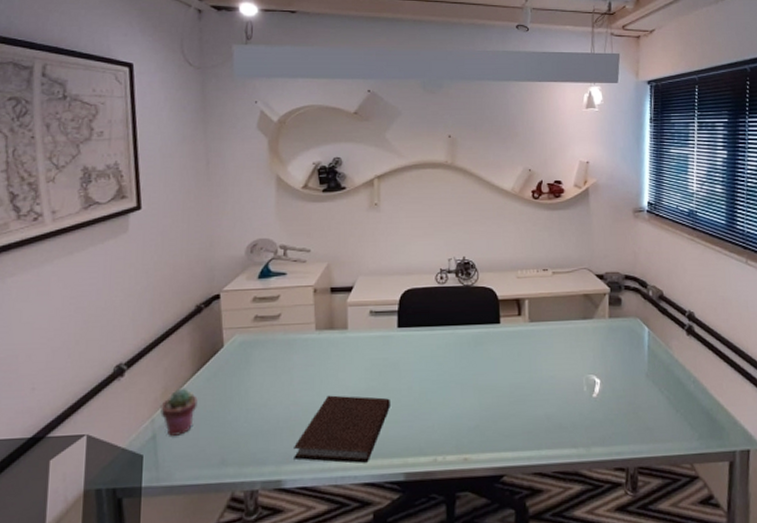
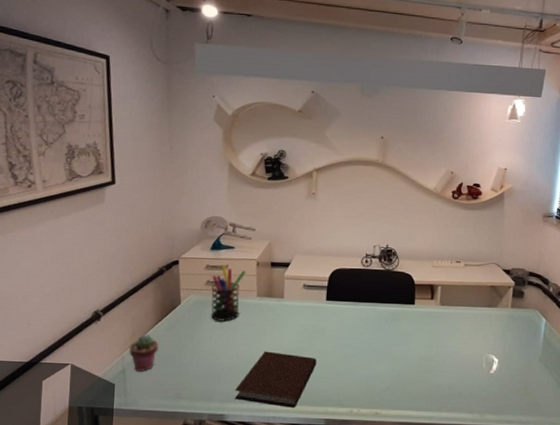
pen holder: none [260,295,301,365] -> present [211,265,246,323]

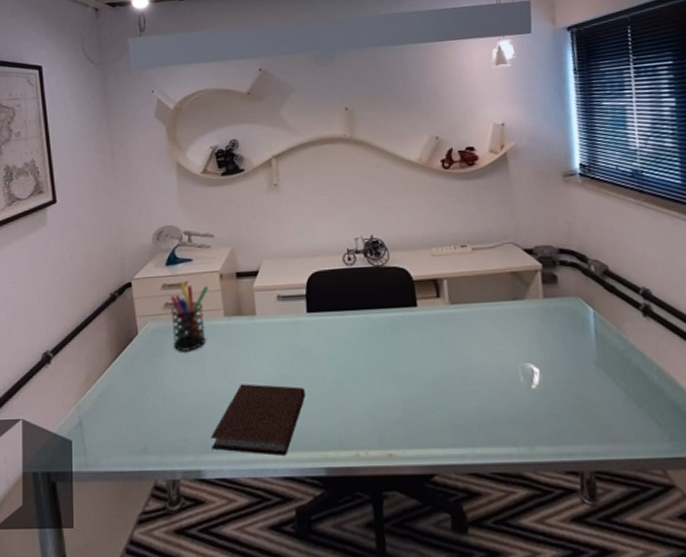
potted succulent: present [129,334,159,371] -> none [85,375,118,422]

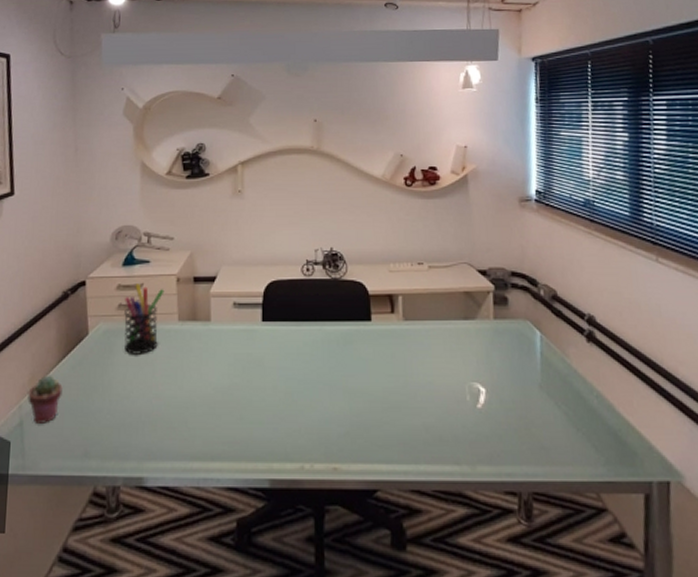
potted succulent: none [85,375,118,422] -> present [27,375,63,423]
notebook: present [211,383,305,456] -> none [156,390,254,465]

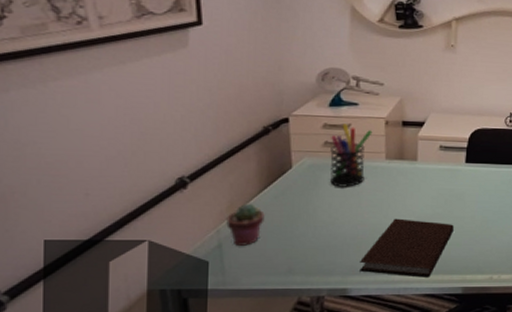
notebook: none [156,390,254,465] -> present [360,218,454,277]

